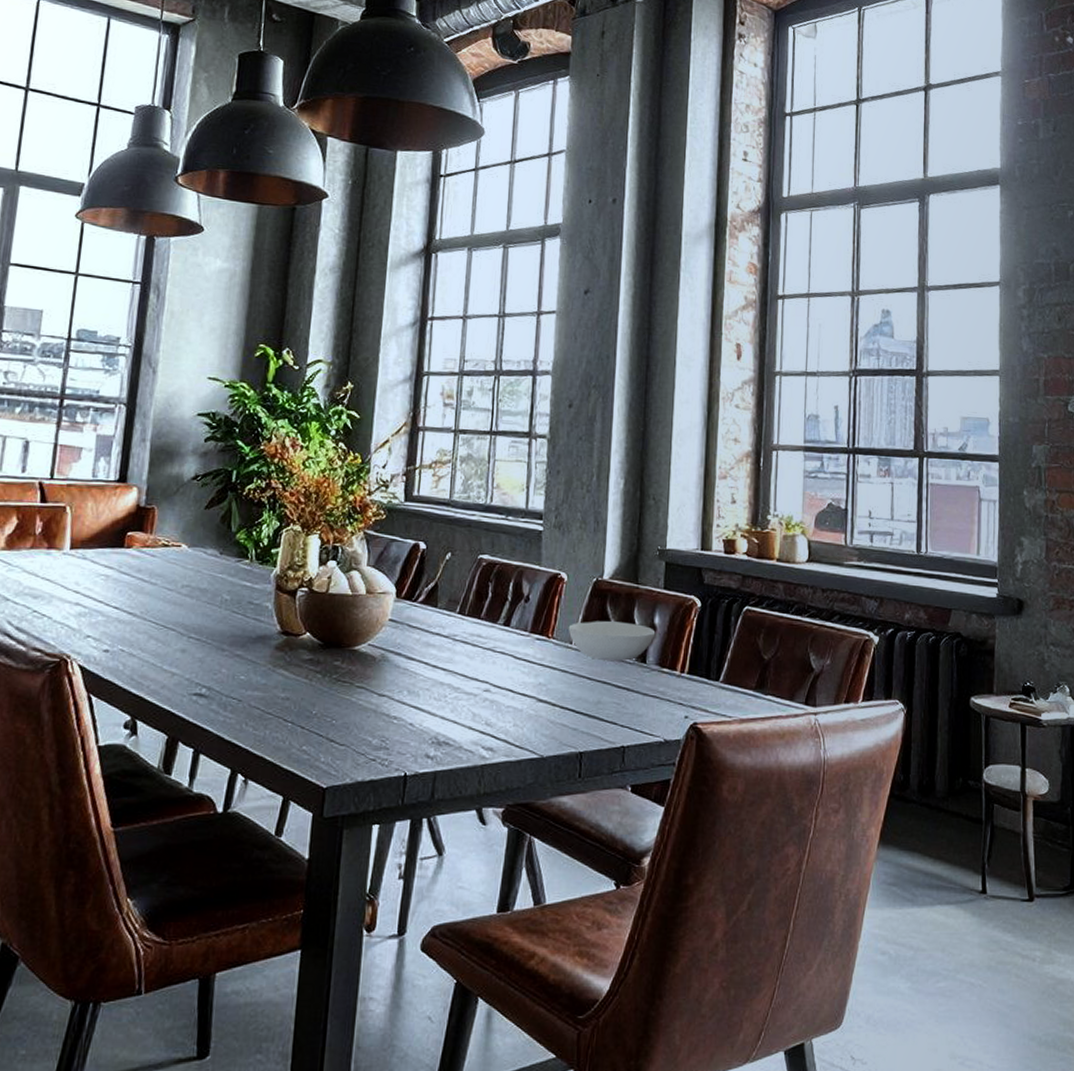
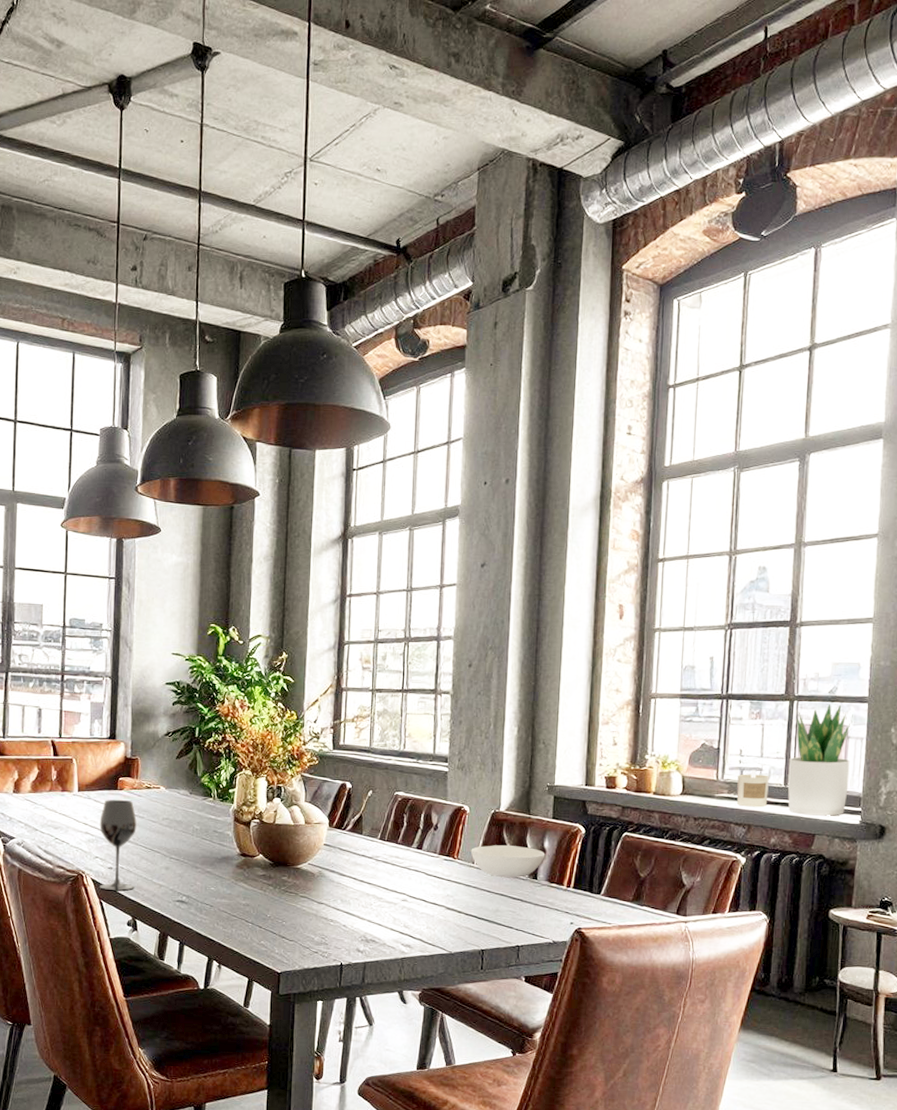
wineglass: none [88,560,147,681] -> present [99,799,137,891]
candle: none [867,534,901,578] -> present [737,769,769,807]
planter: none [920,463,984,588] -> present [787,705,851,816]

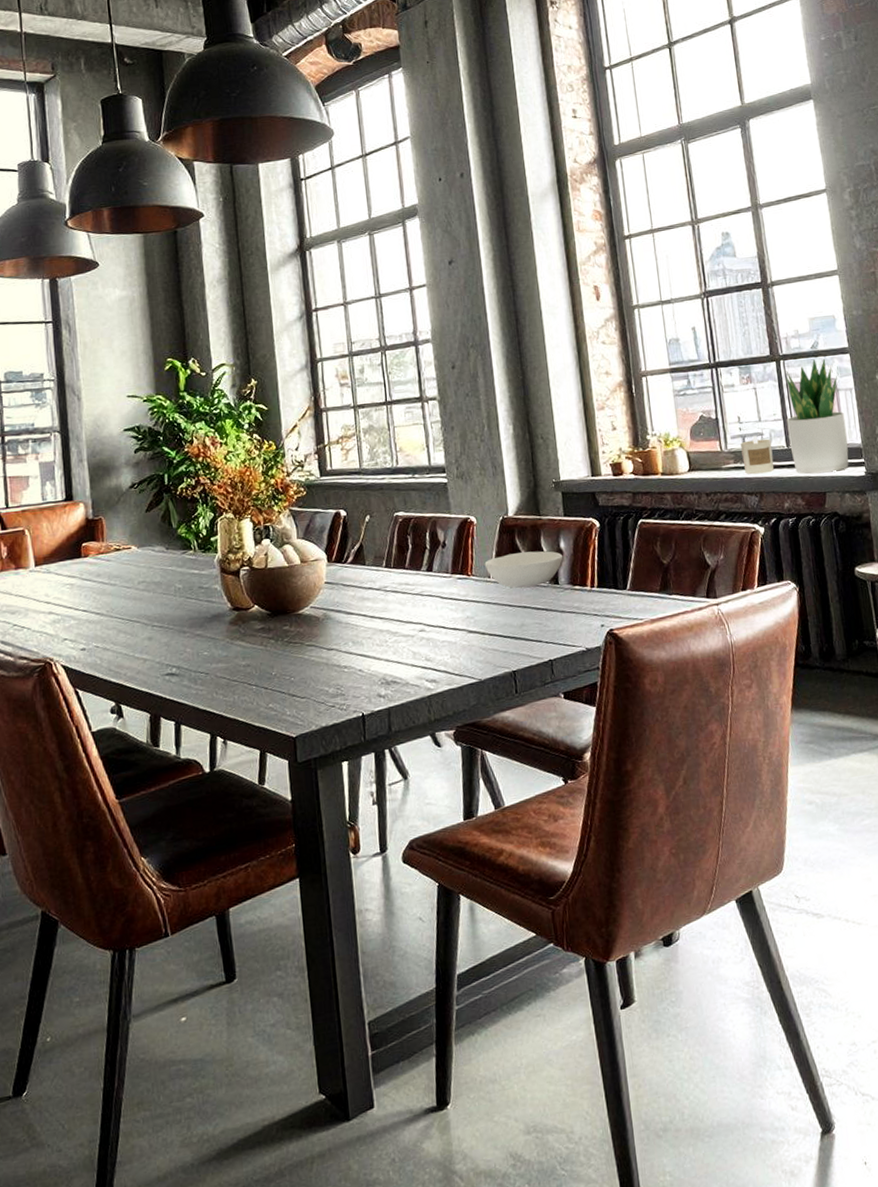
wineglass: present [99,799,137,891] -> none [64,567,115,676]

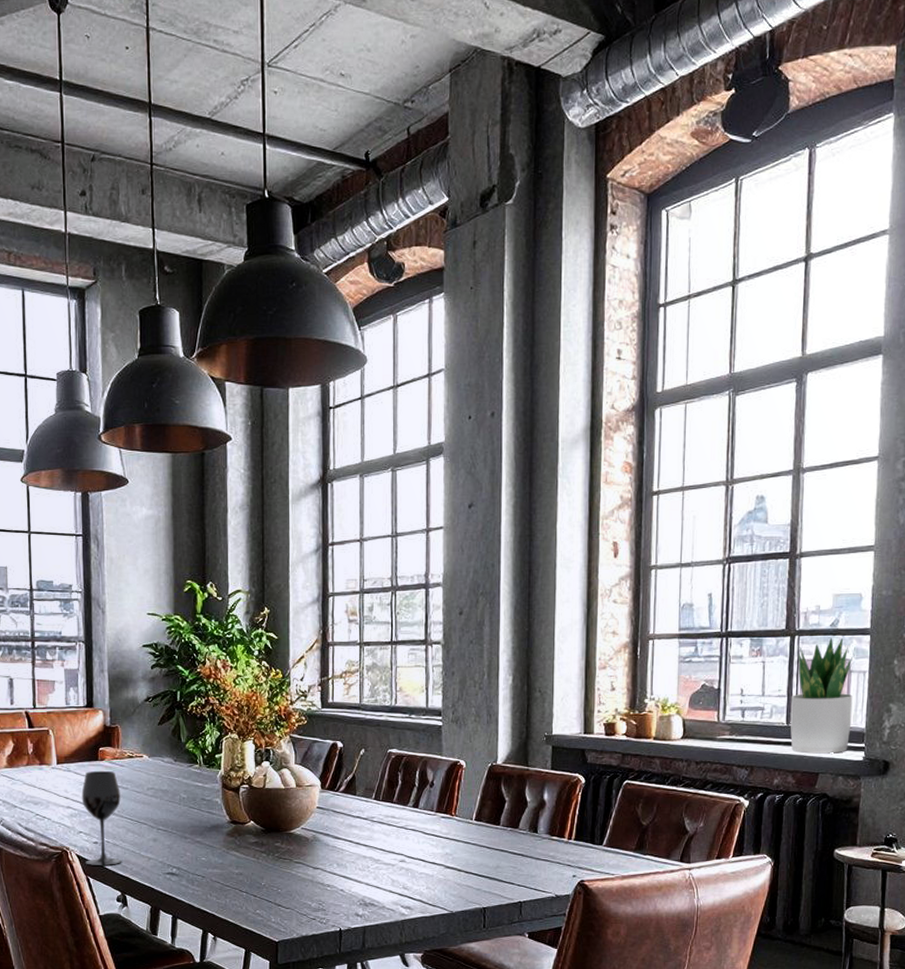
wineglass: none [64,567,115,676] -> present [81,770,122,865]
bowl: present [484,551,563,589] -> none [468,798,545,833]
candle: present [740,435,775,475] -> none [738,709,771,748]

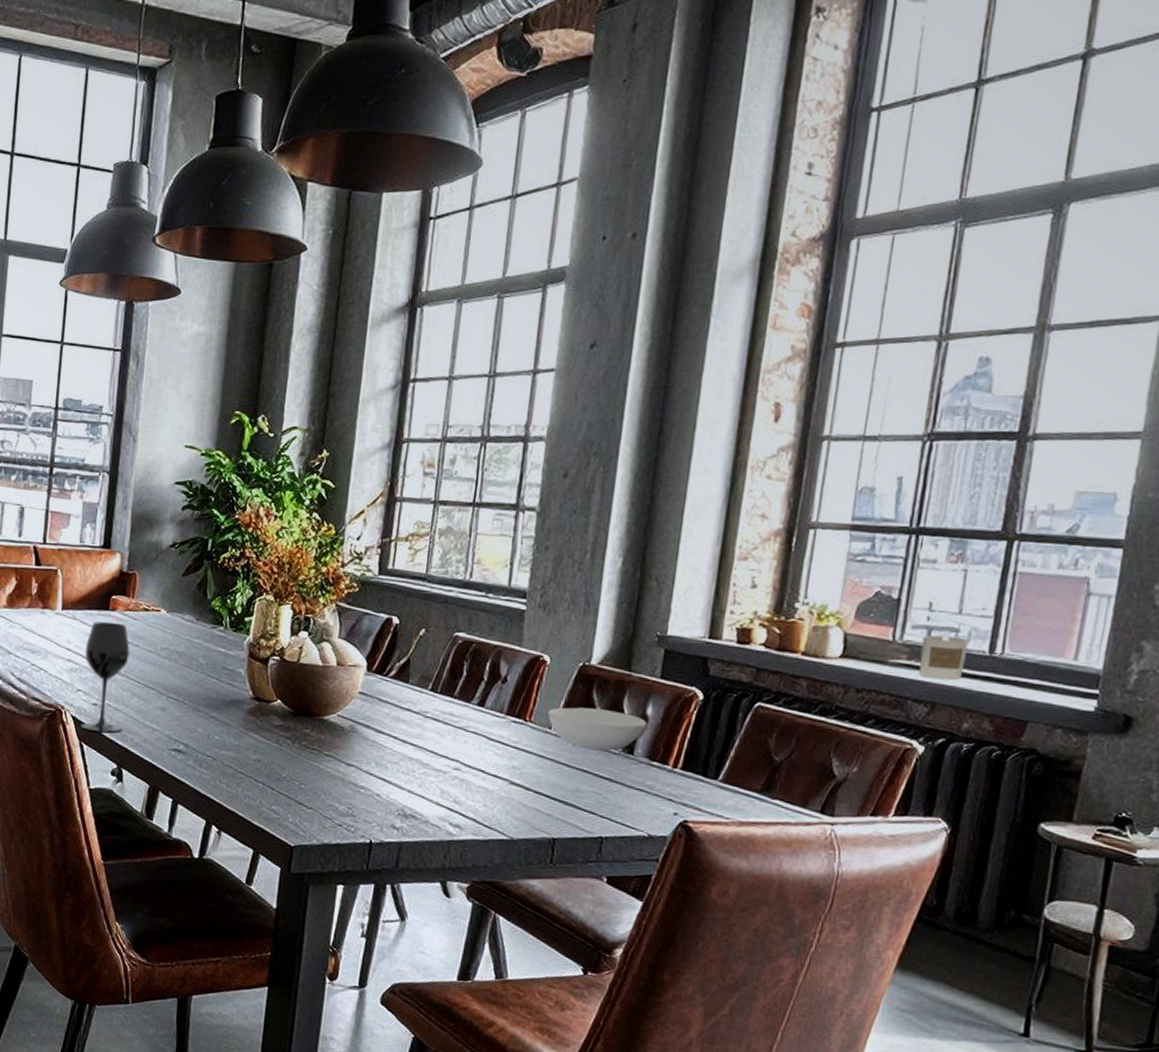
bowl: none [468,798,545,833] -> present [547,707,647,751]
candle: none [738,709,771,748] -> present [919,630,969,681]
planter: present [790,638,853,754] -> none [992,548,1095,699]

